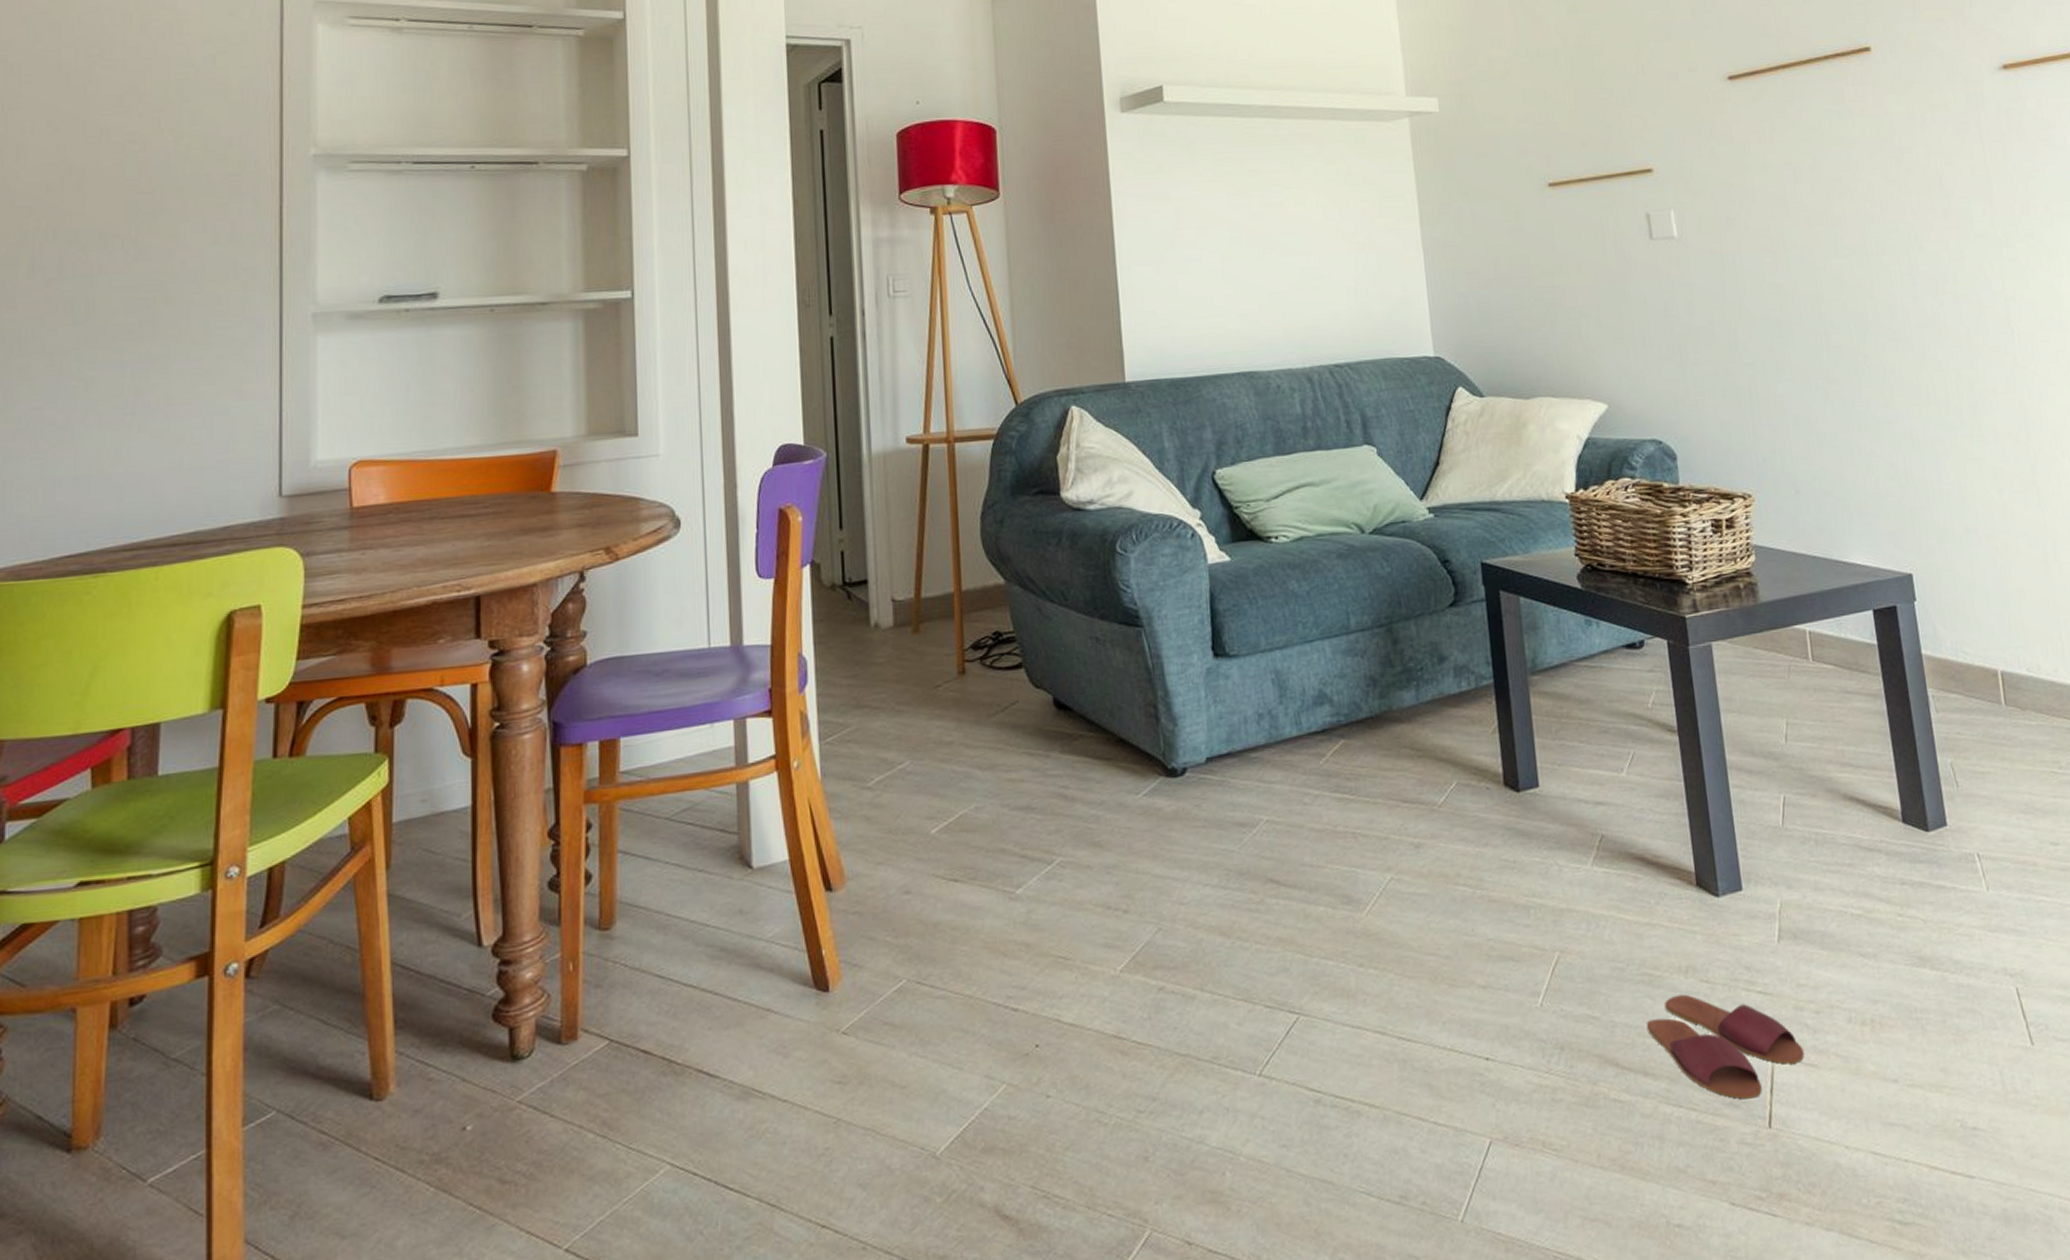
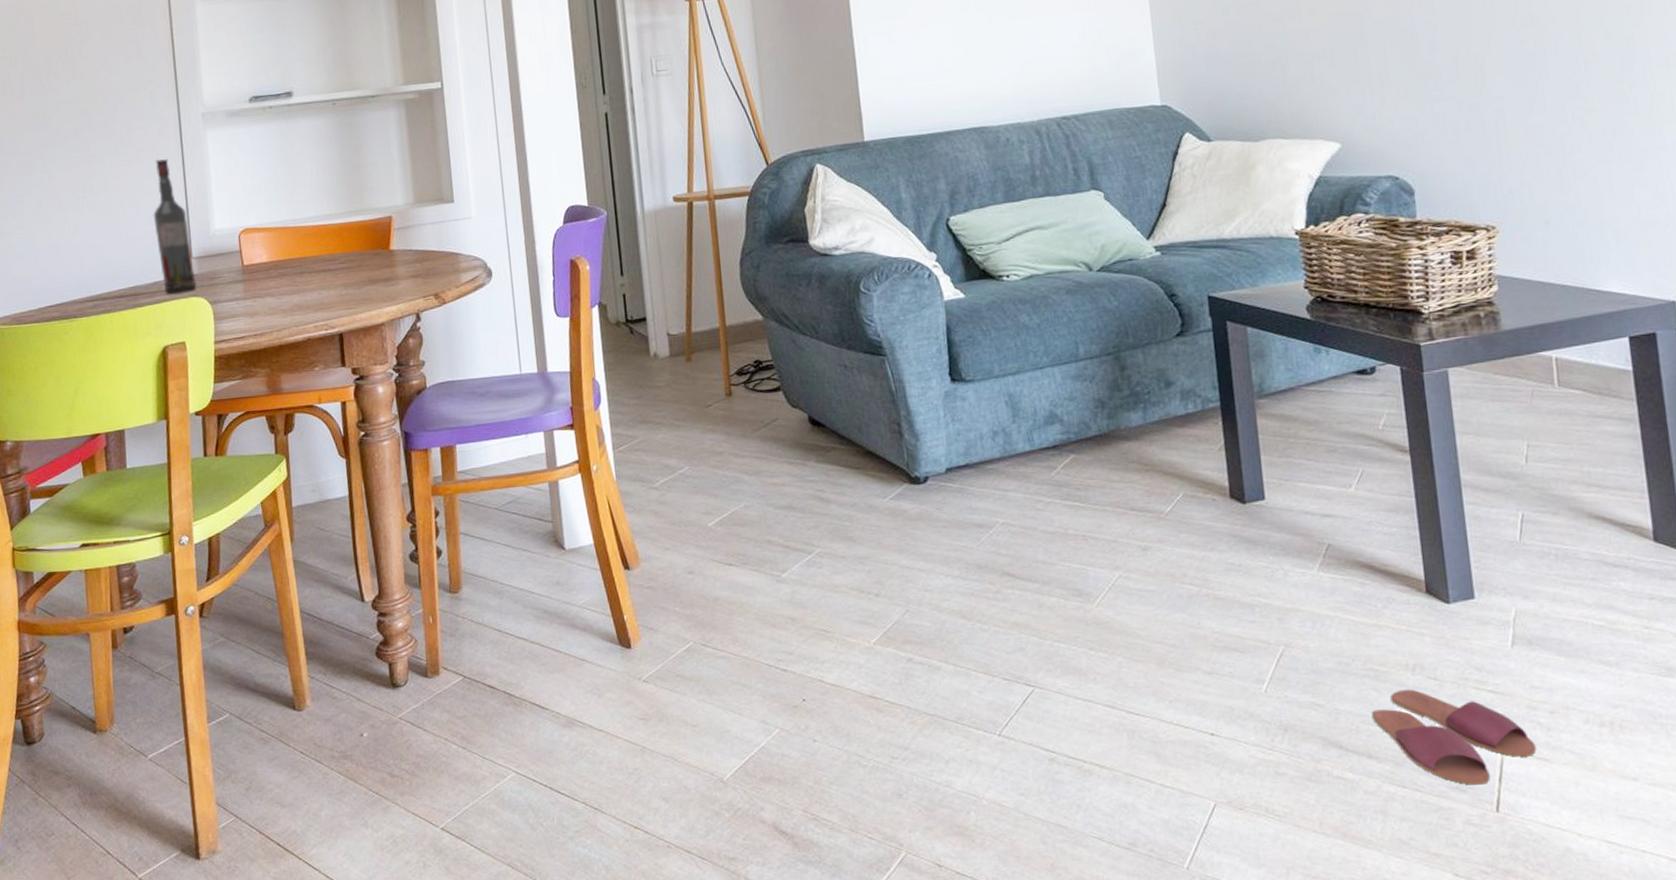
wine bottle: none [231,368,284,544] -> present [153,159,197,295]

